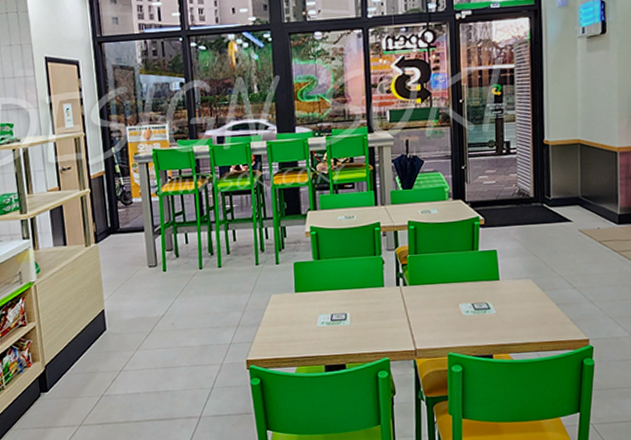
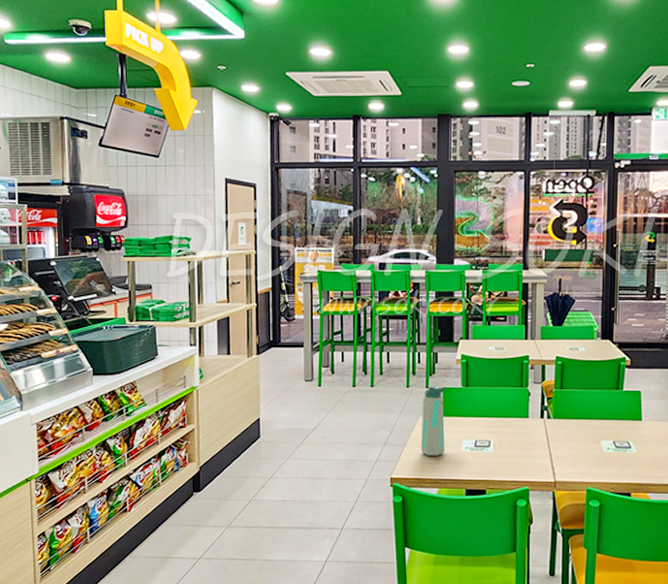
water bottle: none [273,261,300,334] -> present [421,386,447,456]

